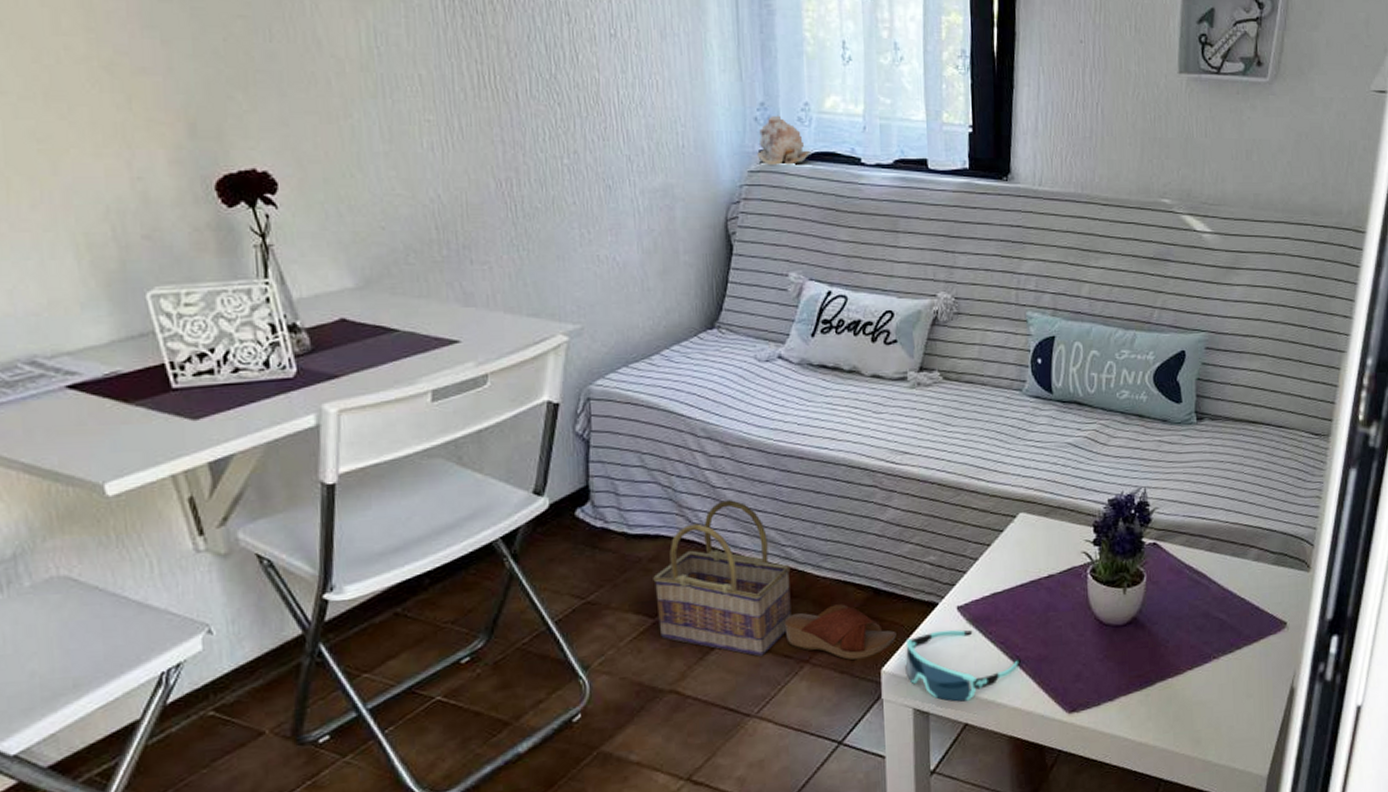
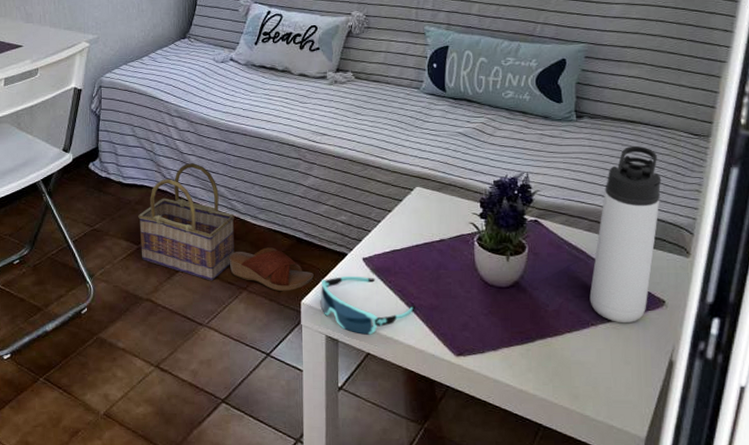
thermos bottle: none [1211,449,1283,653] -> present [589,145,662,324]

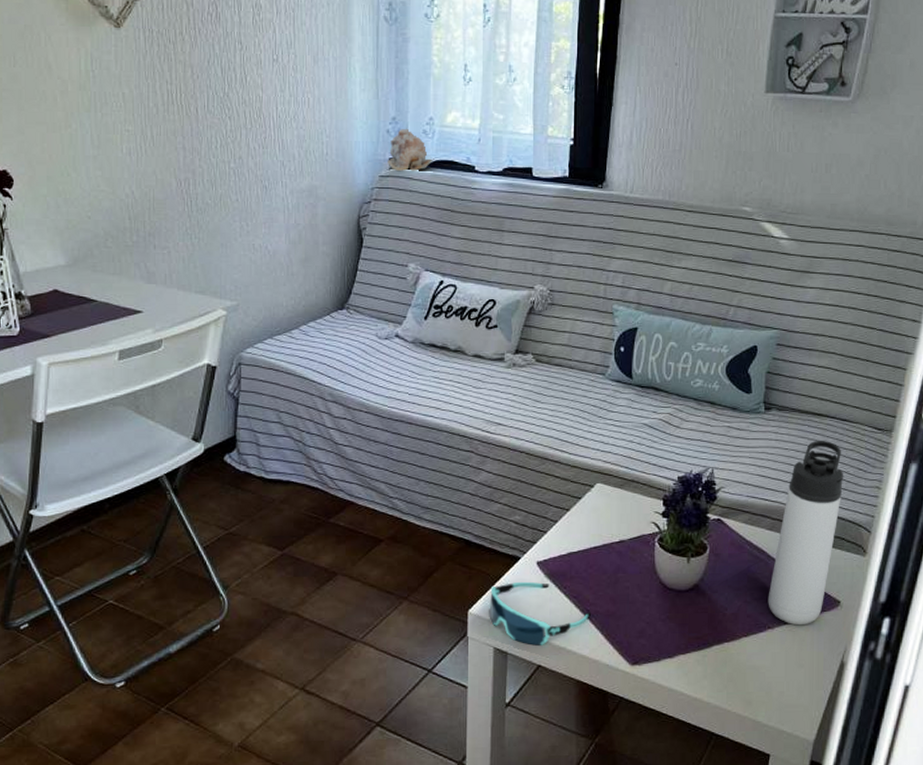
basket: present [138,163,235,281] -> none [283,455,396,590]
sandal: present [229,247,314,292] -> none [388,551,483,601]

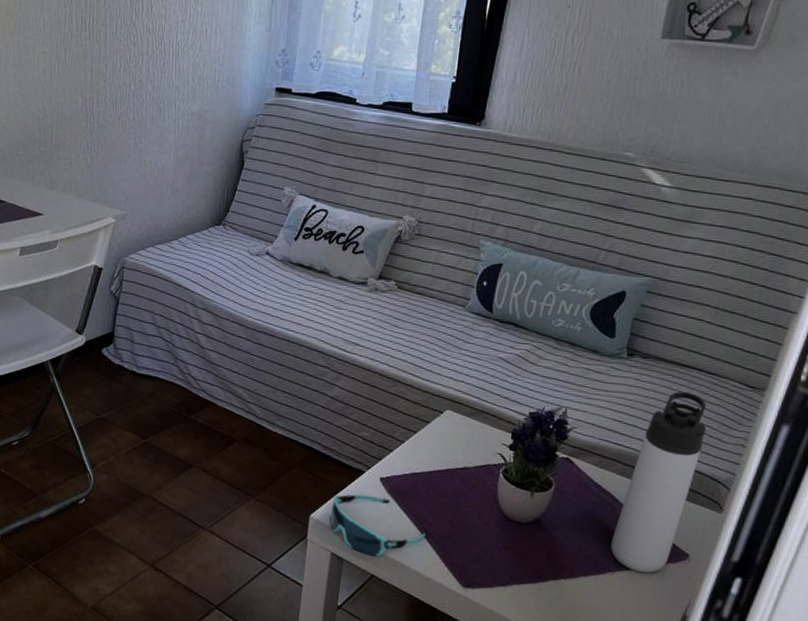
seashell: present [388,128,434,172] -> none [274,60,318,101]

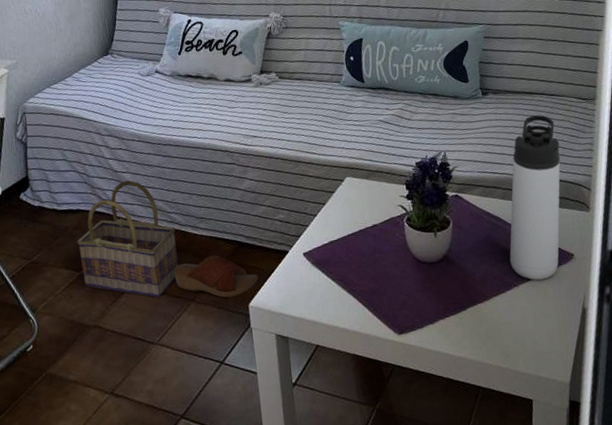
basket: none [148,359,251,485] -> present [77,180,179,298]
sandal: none [239,456,327,504] -> present [173,255,258,298]
sunglasses: present [329,494,428,557] -> none [266,271,357,328]

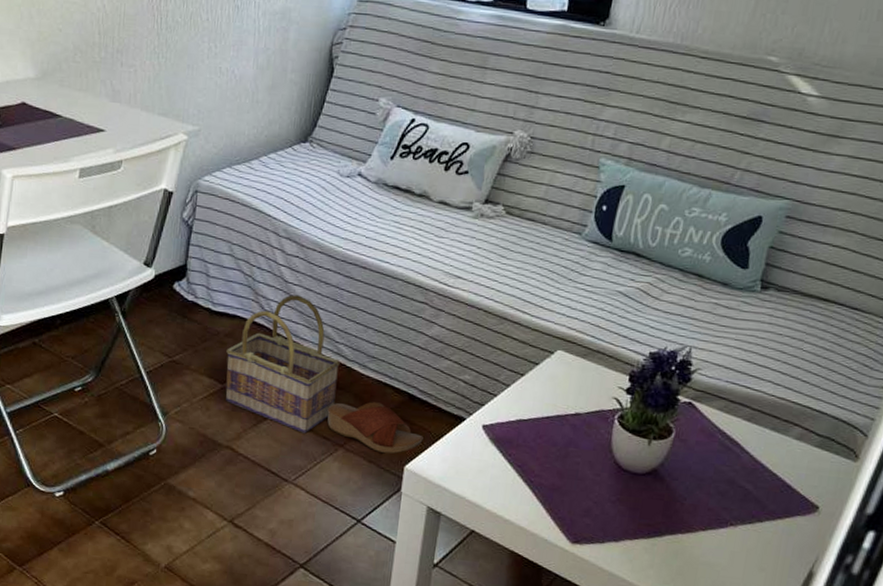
thermos bottle: present [509,114,561,281] -> none [733,328,846,527]

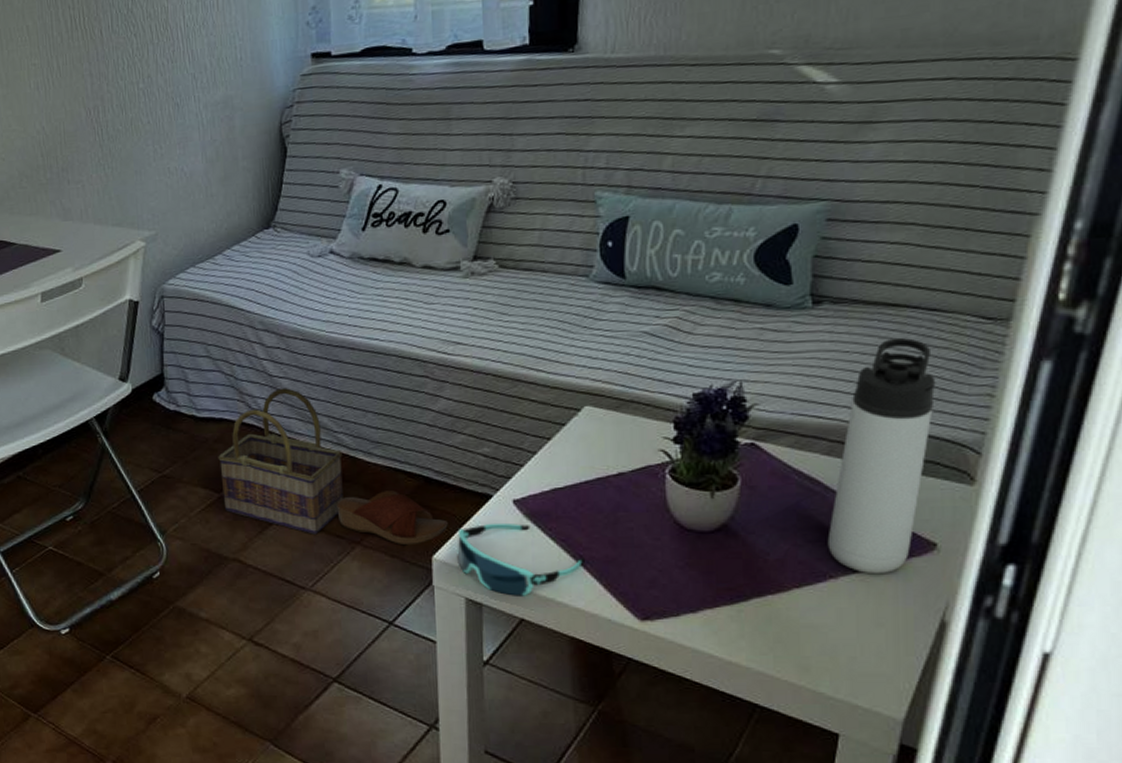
sunglasses: none [426,443,535,511] -> present [457,522,585,596]
thermos bottle: none [733,328,846,527] -> present [827,337,936,575]

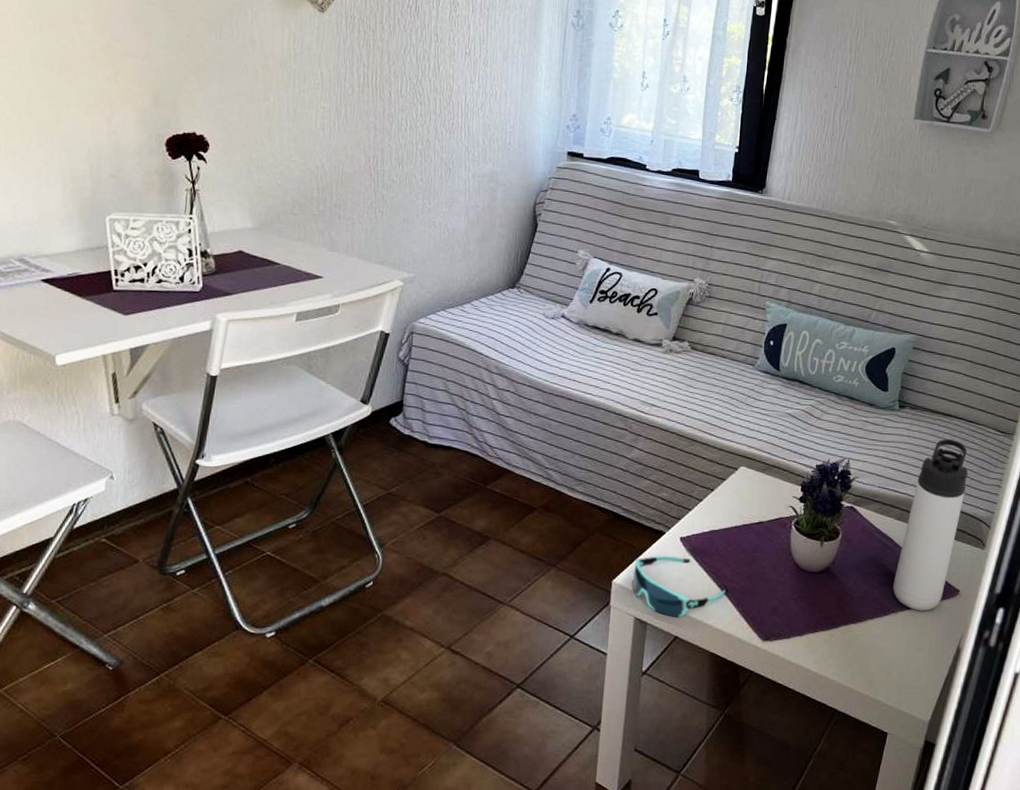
basket: present [218,388,343,535] -> none [441,426,550,556]
sandal: present [336,490,448,546] -> none [539,522,628,570]

